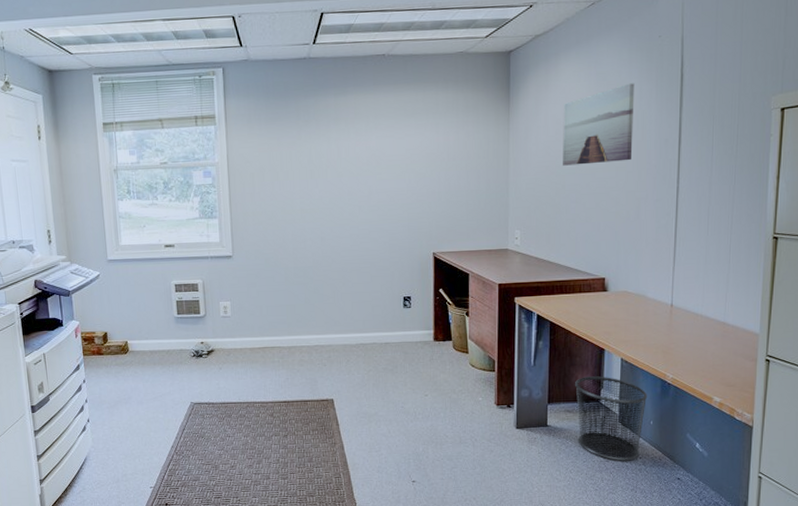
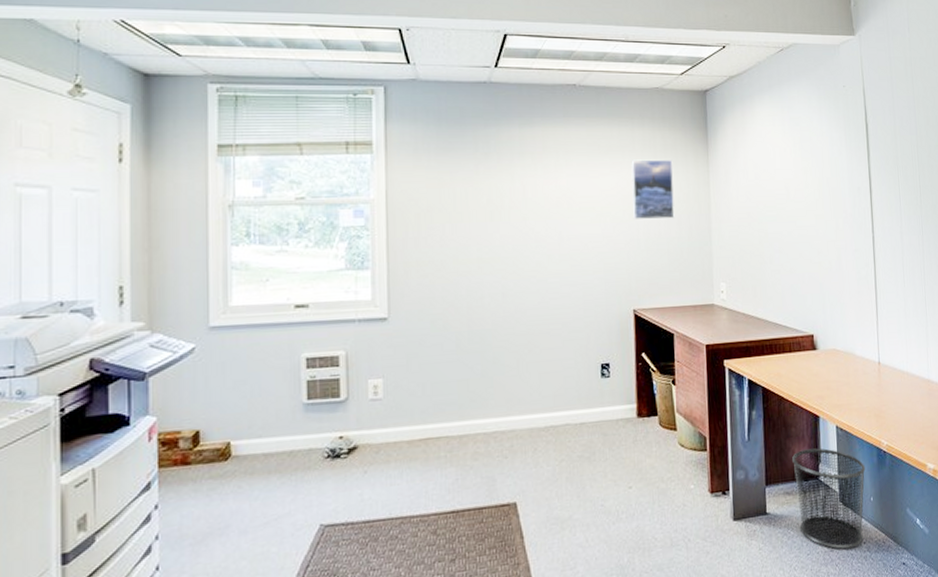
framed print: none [434,119,475,175] -> present [631,159,675,220]
wall art: present [563,83,635,166] -> none [761,130,829,213]

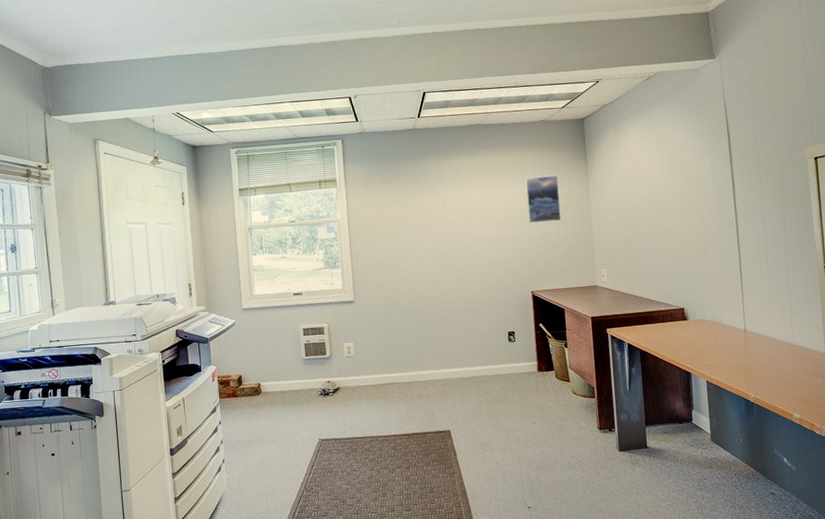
waste bin: present [792,448,866,550] -> none [668,398,735,479]

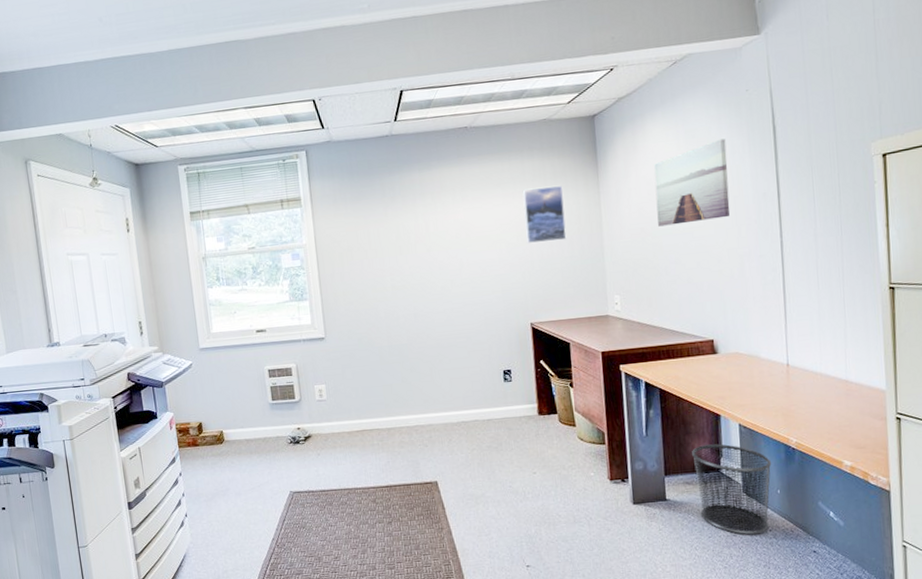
wall art: none [633,141,695,212] -> present [654,138,730,227]
waste bin: none [668,398,735,479] -> present [692,444,772,535]

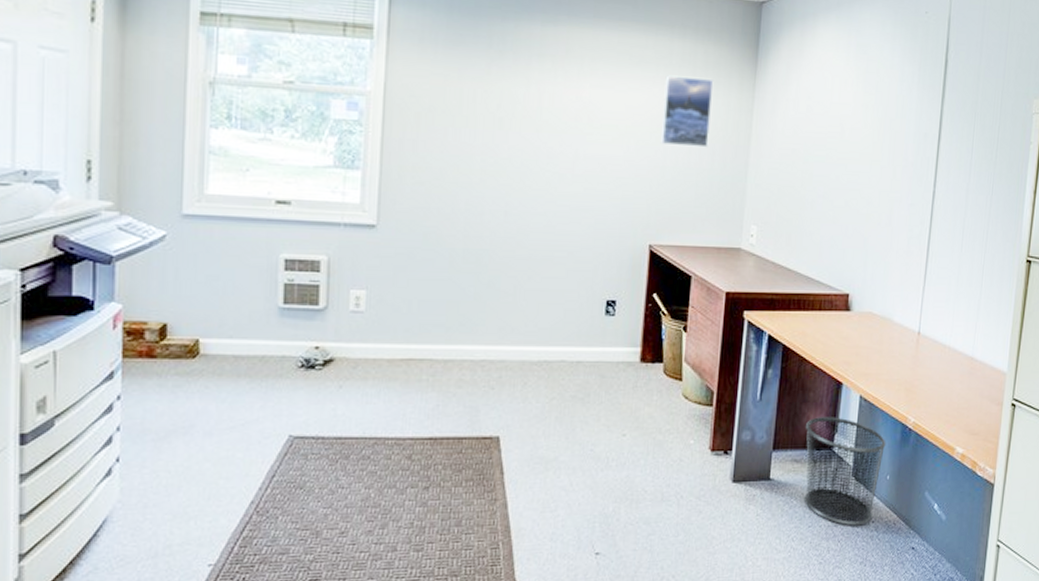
wall art: present [654,138,730,227] -> none [812,62,897,154]

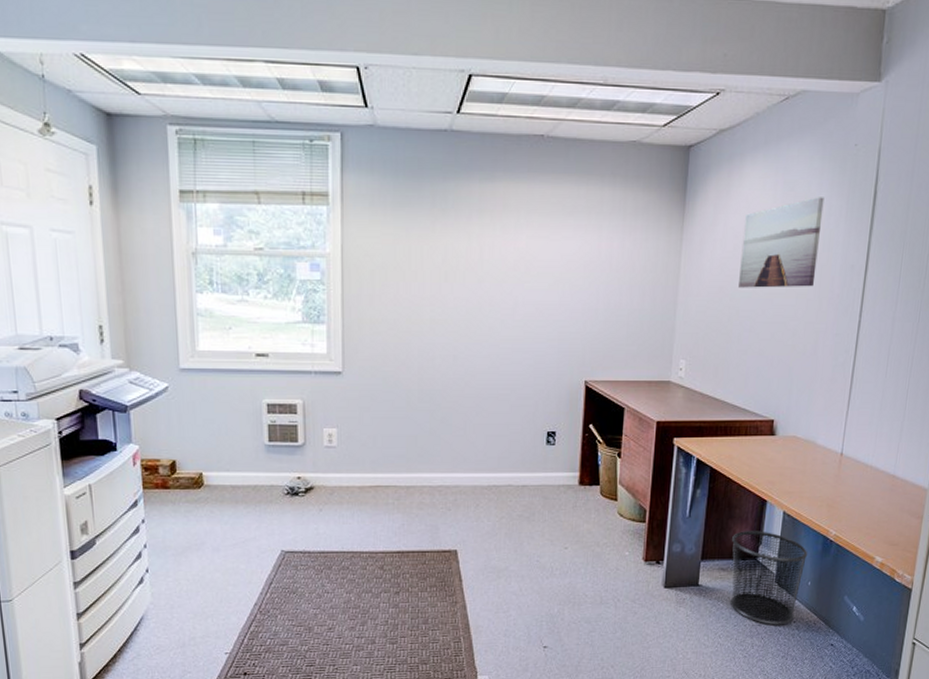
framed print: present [661,75,714,148] -> none [594,223,643,289]
wall art: none [812,62,897,154] -> present [739,197,824,288]

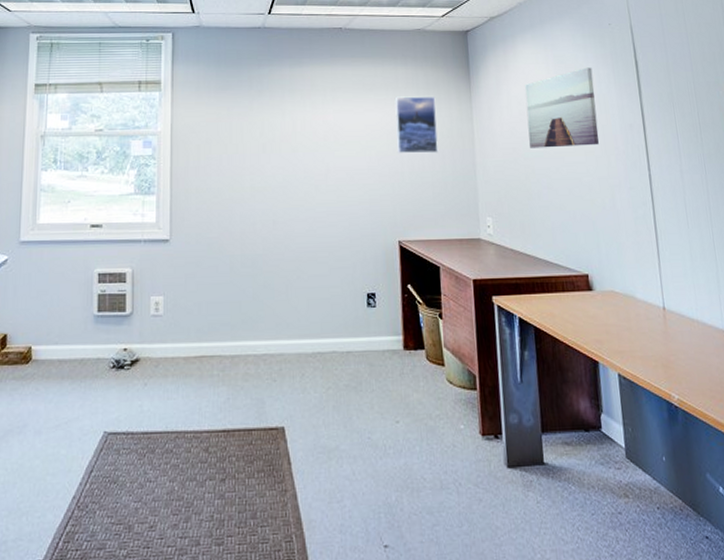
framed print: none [594,223,643,289] -> present [394,96,438,154]
waste bin: present [730,531,808,626] -> none [570,396,657,513]

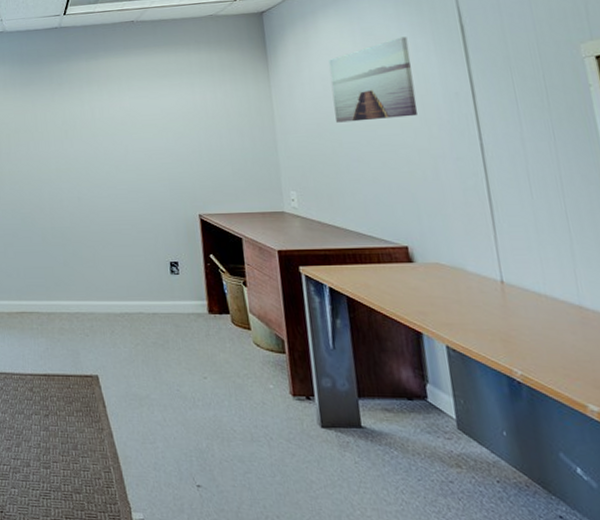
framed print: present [394,96,438,154] -> none [189,78,236,134]

